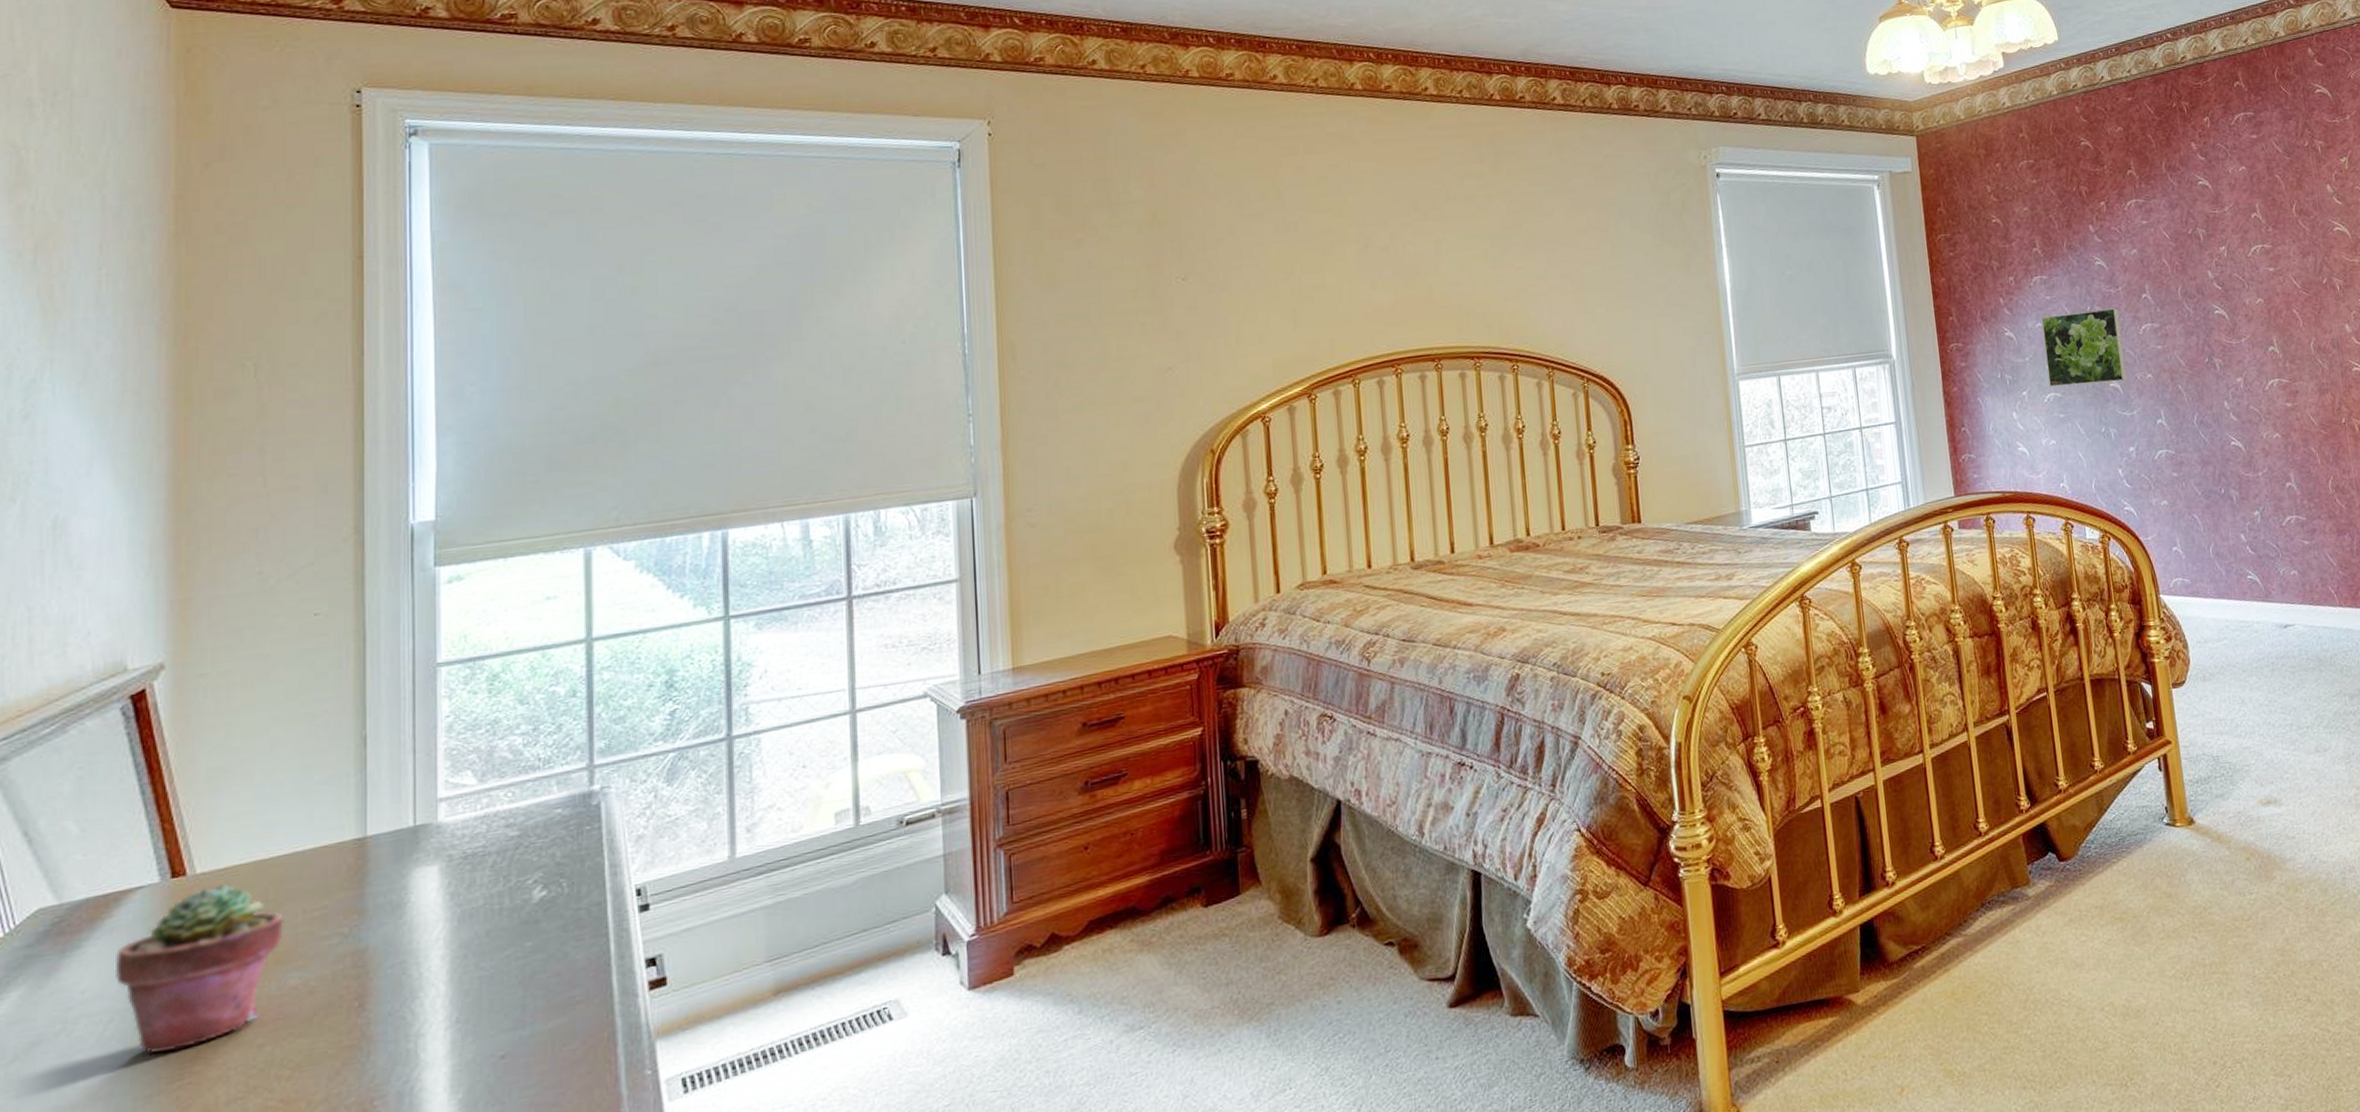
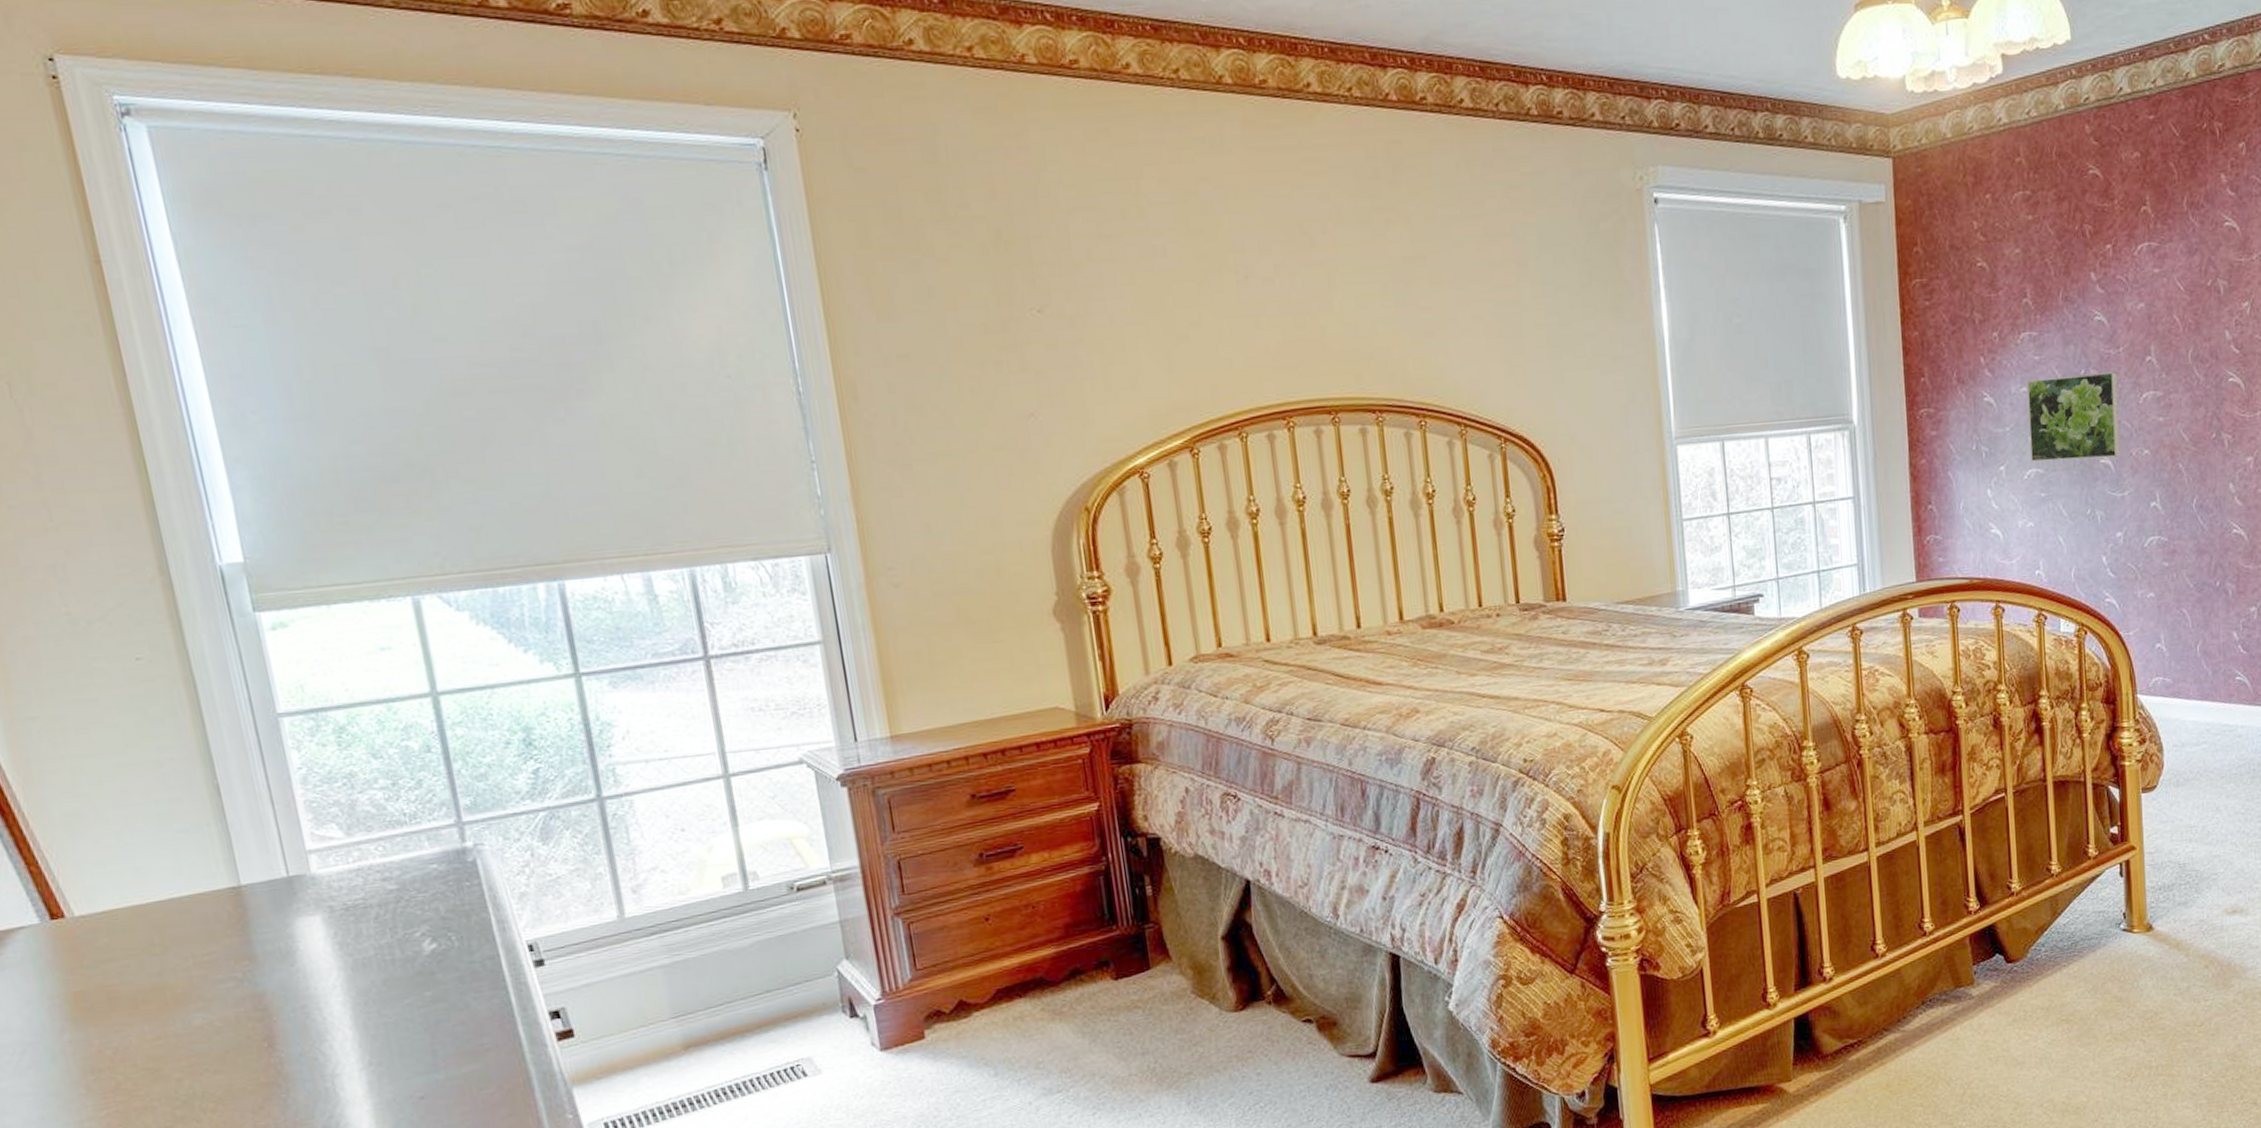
potted succulent: present [114,884,284,1054] -> none [13,927,177,1084]

